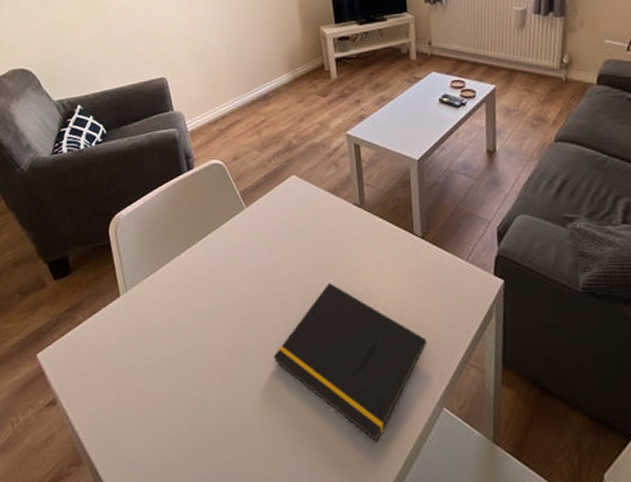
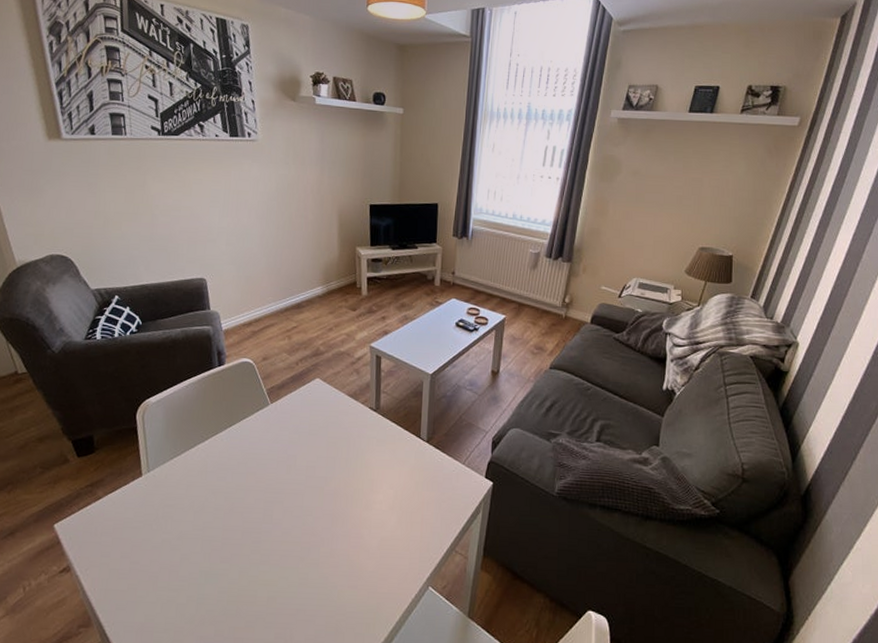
notepad: present [273,282,427,442] -> none [282,475,422,614]

